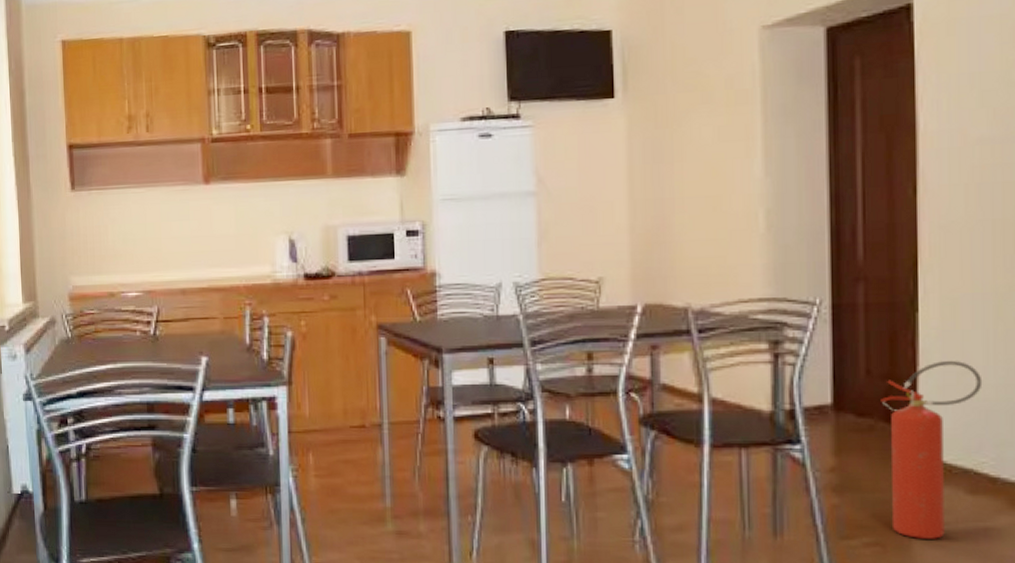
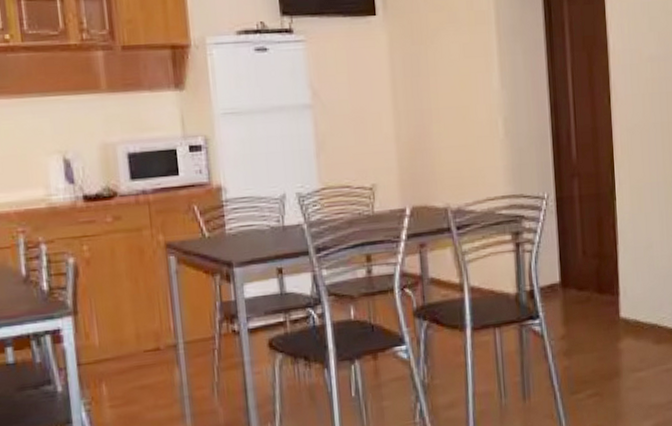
fire extinguisher: present [881,361,983,539] -> none [594,238,661,386]

